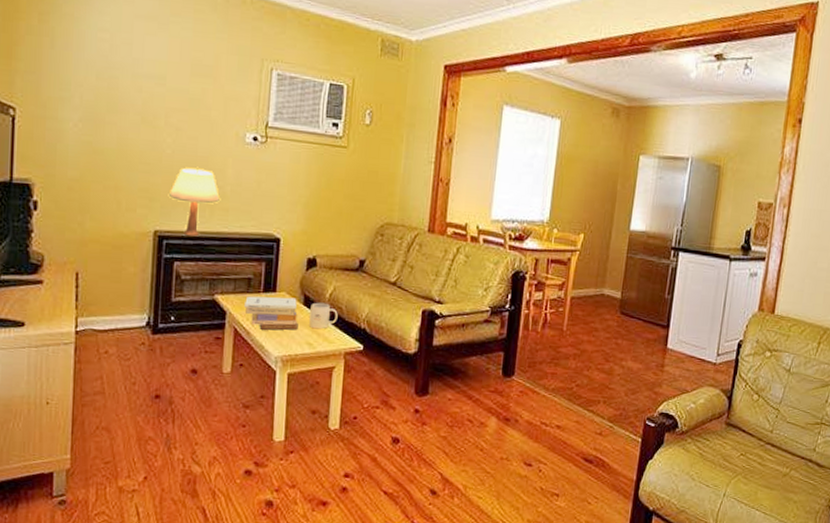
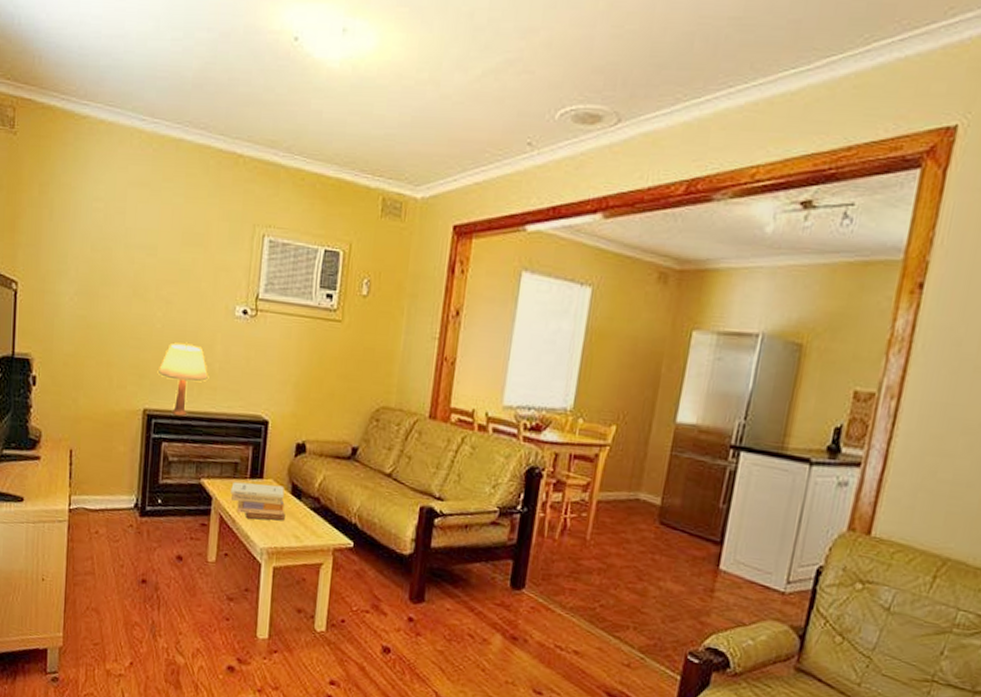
mug: present [308,302,338,330] -> none [296,492,327,522]

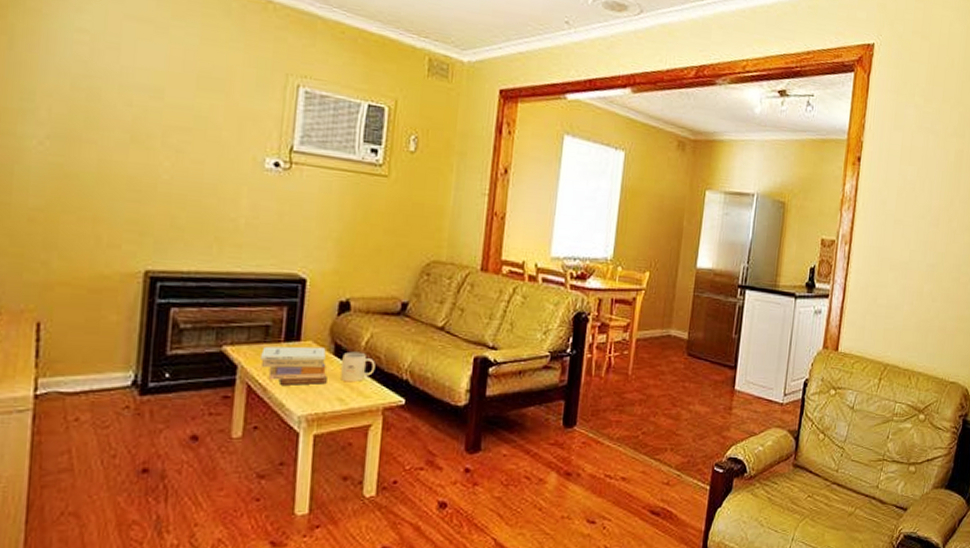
table lamp: present [158,343,208,417] -> none [166,197,231,278]
mug: none [296,492,327,522] -> present [340,351,376,383]

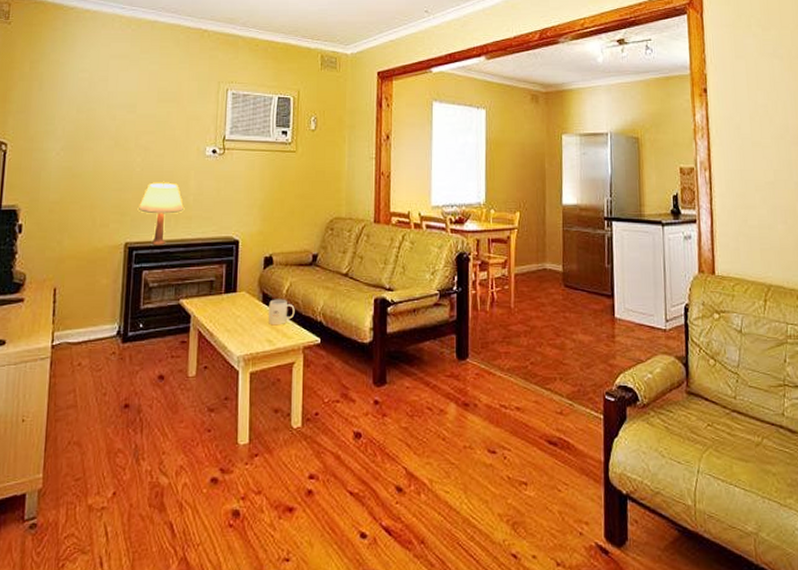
table lamp: none [166,197,231,278] -> present [139,182,184,245]
books: present [261,346,327,386] -> none [208,296,258,330]

